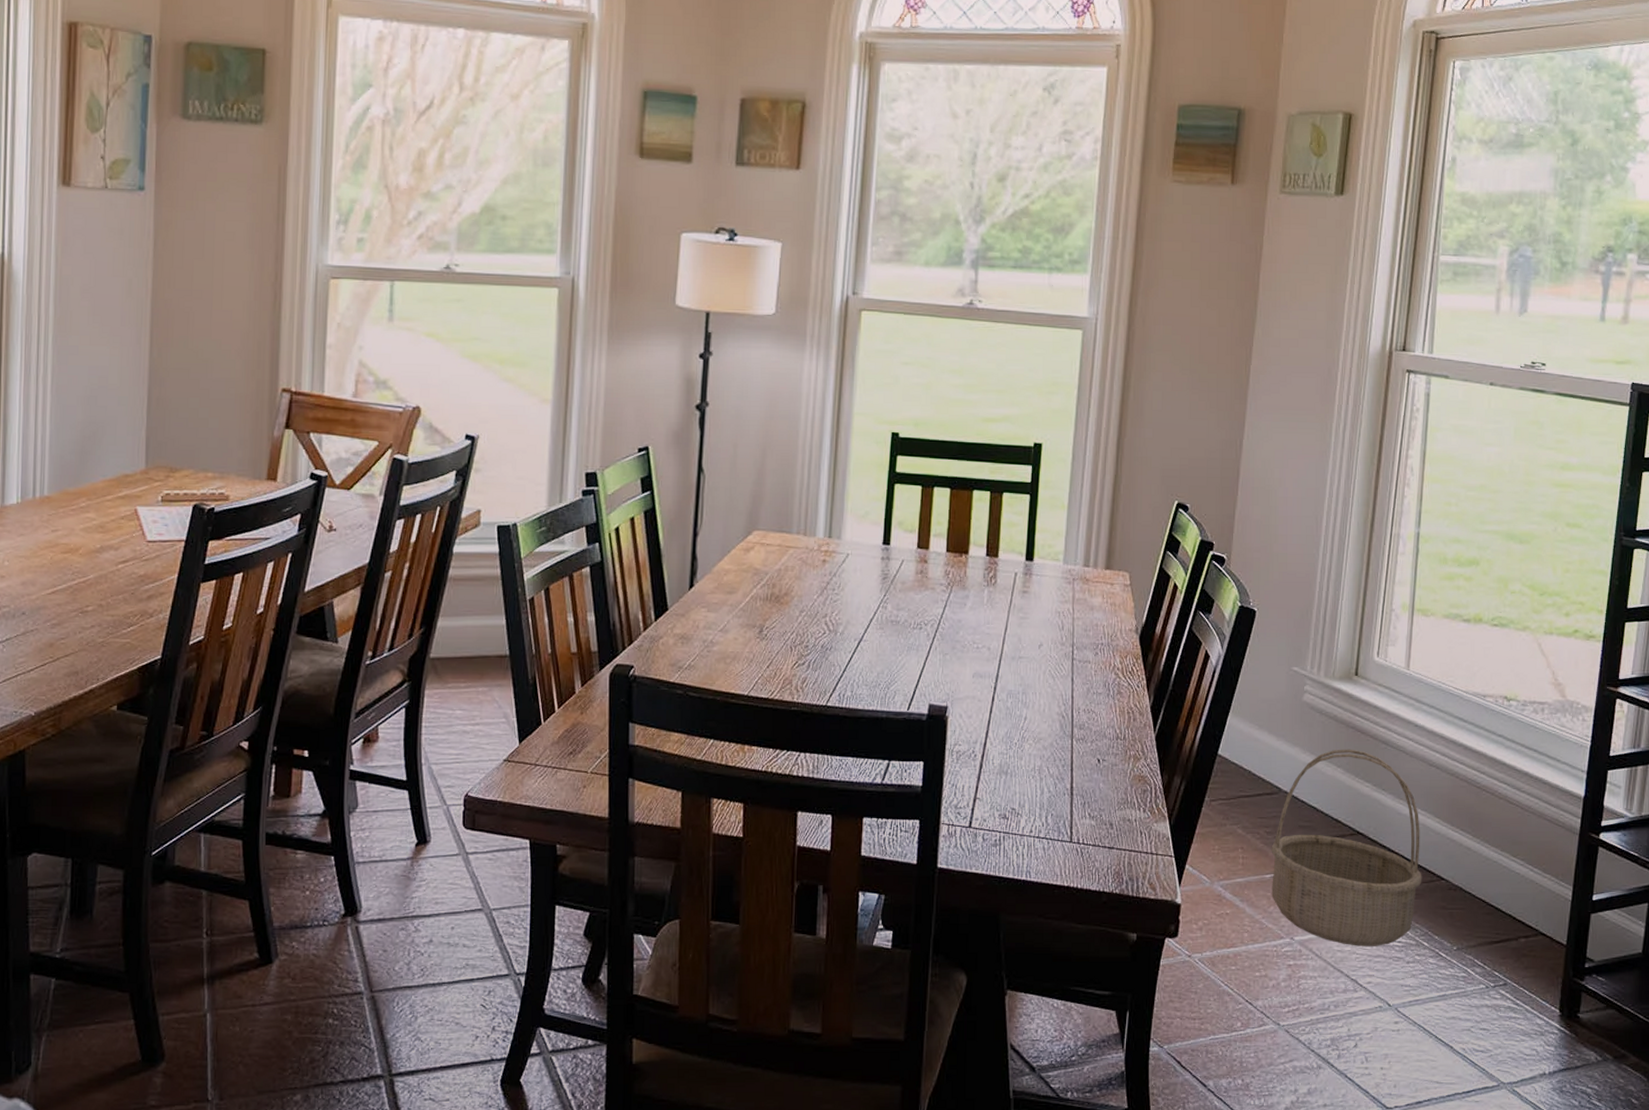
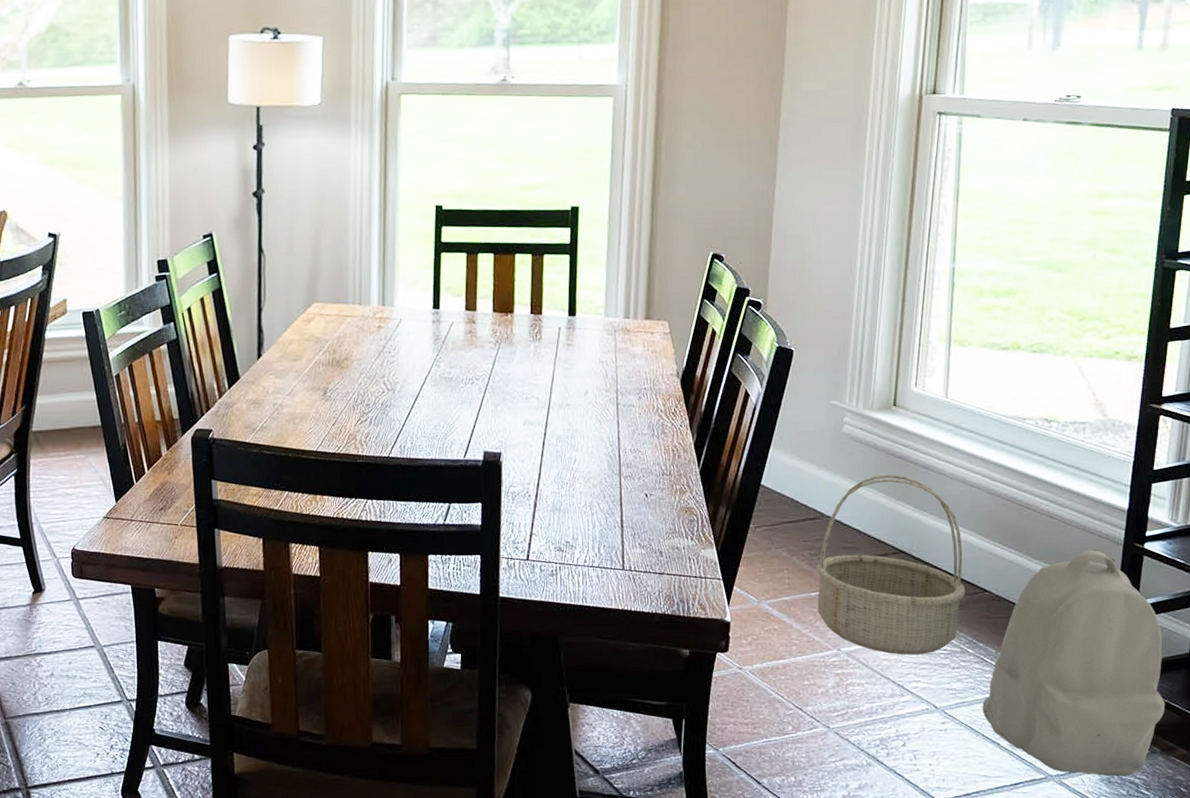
backpack: none [1436,839,1617,1085] -> present [982,550,1165,776]

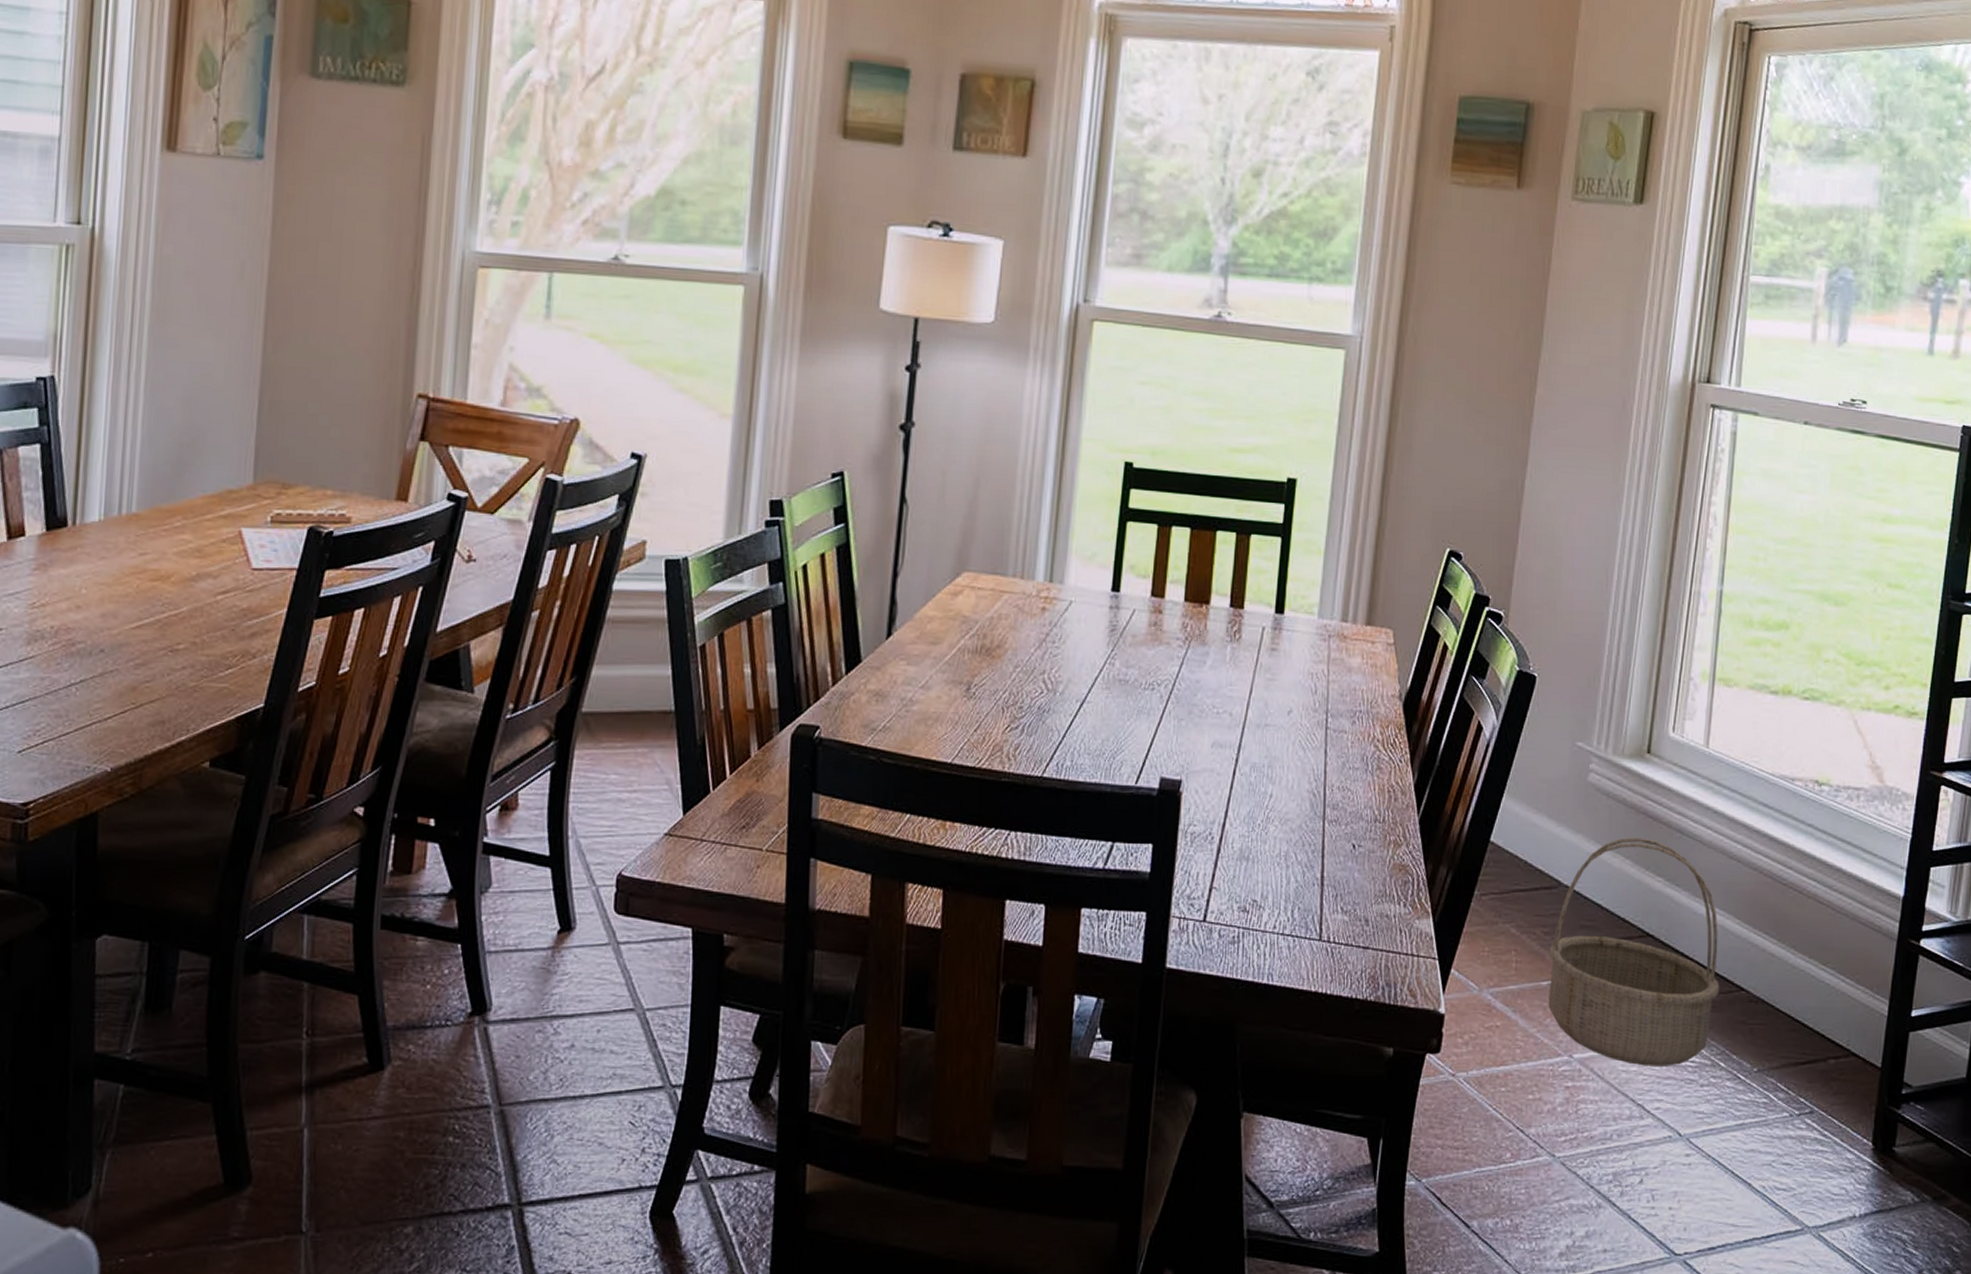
backpack: present [982,550,1165,776] -> none [1733,946,1938,1230]

